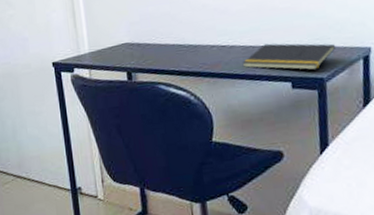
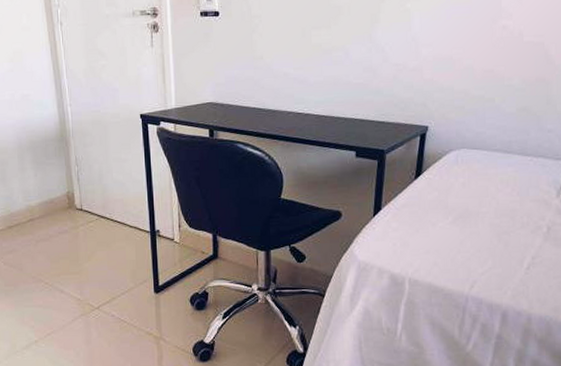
notepad: present [243,43,336,71] -> none [315,114,399,143]

